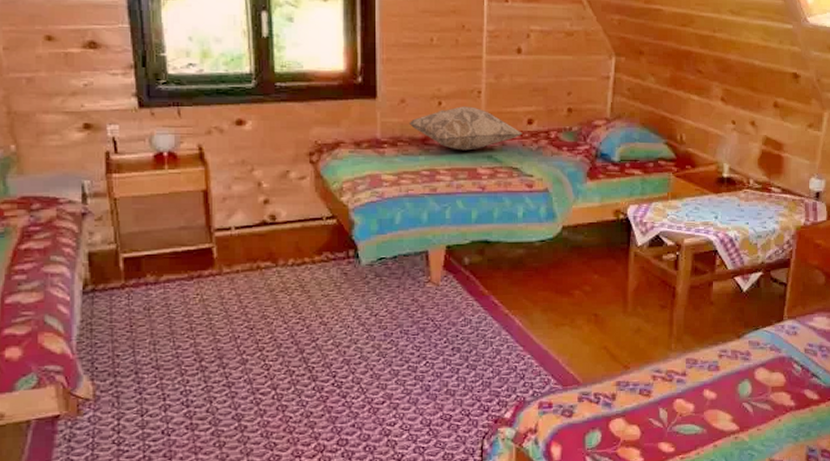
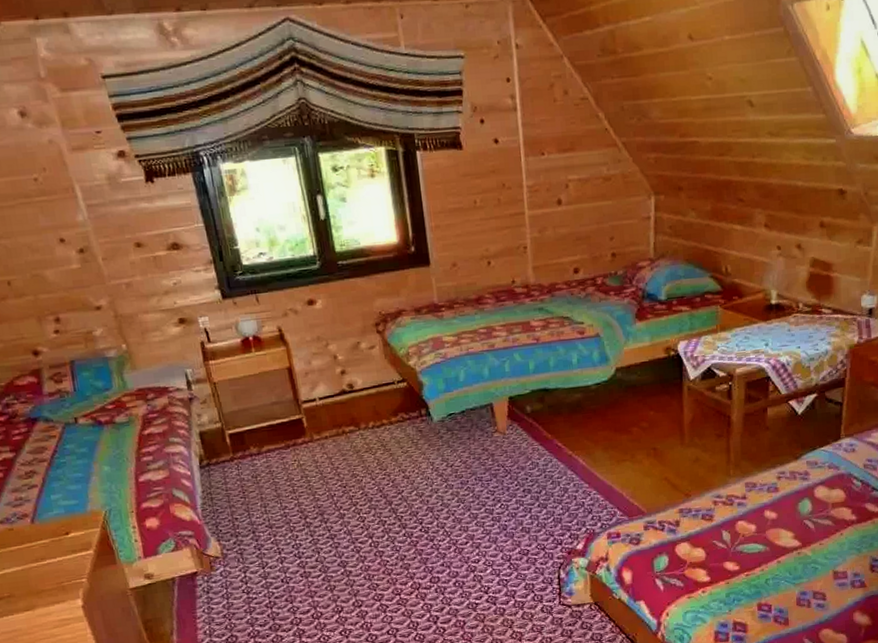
decorative pillow: present [408,106,523,151] -> none [462,262,570,306]

